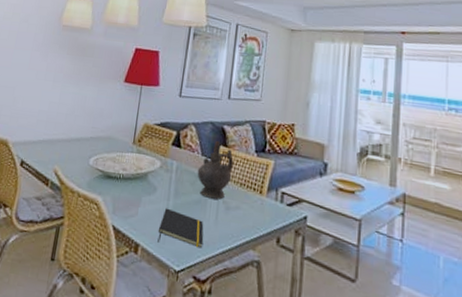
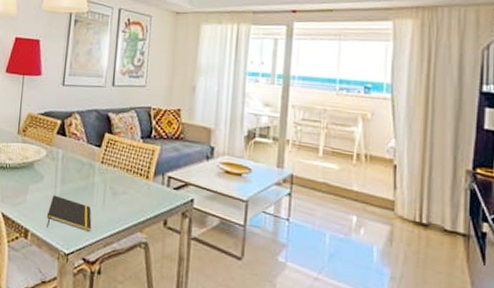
ceremonial vessel: present [197,140,234,200] -> none [83,127,119,186]

